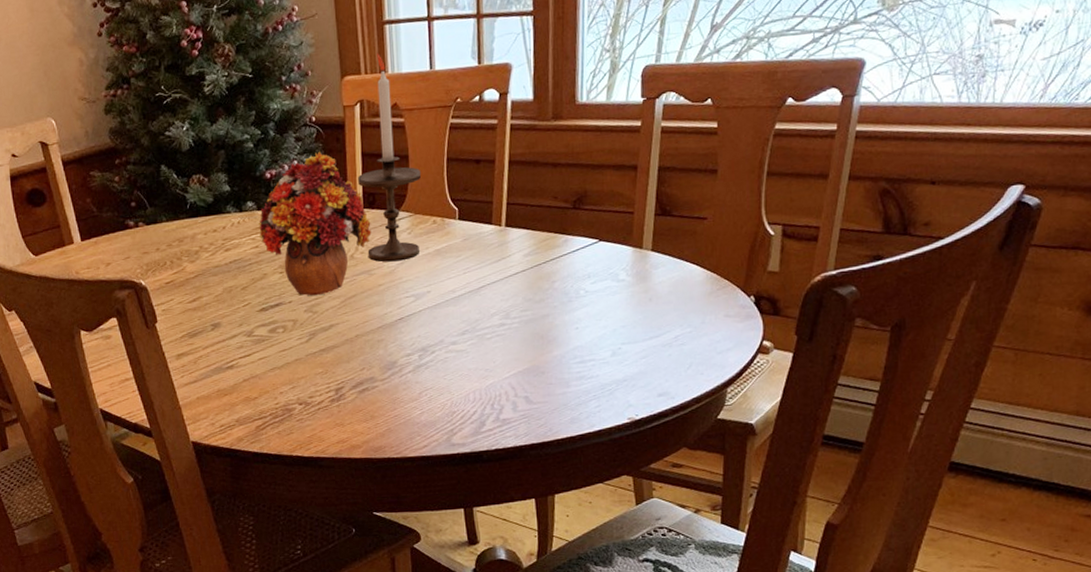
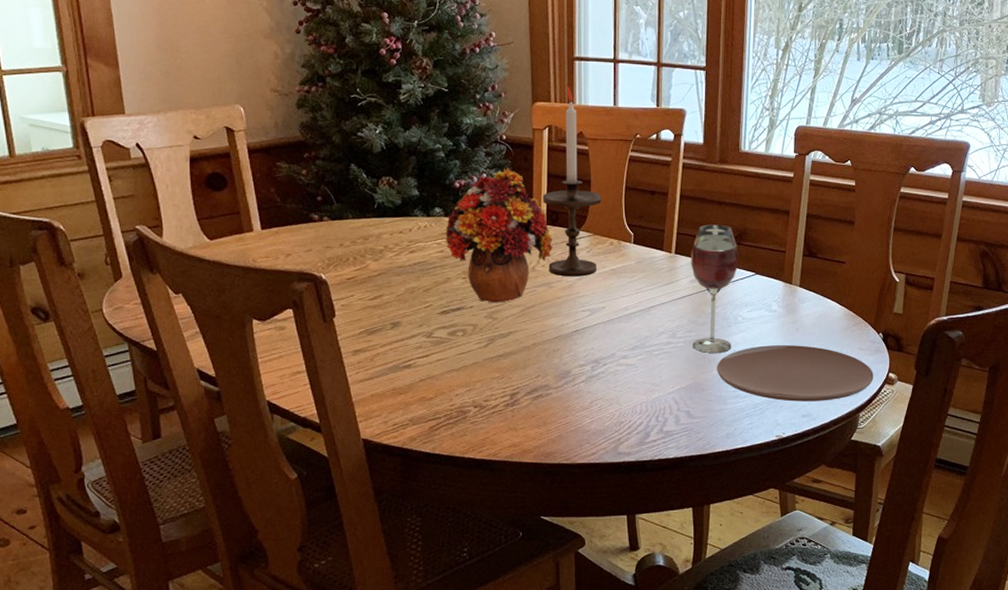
wineglass: none [523,189,579,333] -> present [691,224,739,353]
plate: none [557,316,744,380] -> present [717,345,874,402]

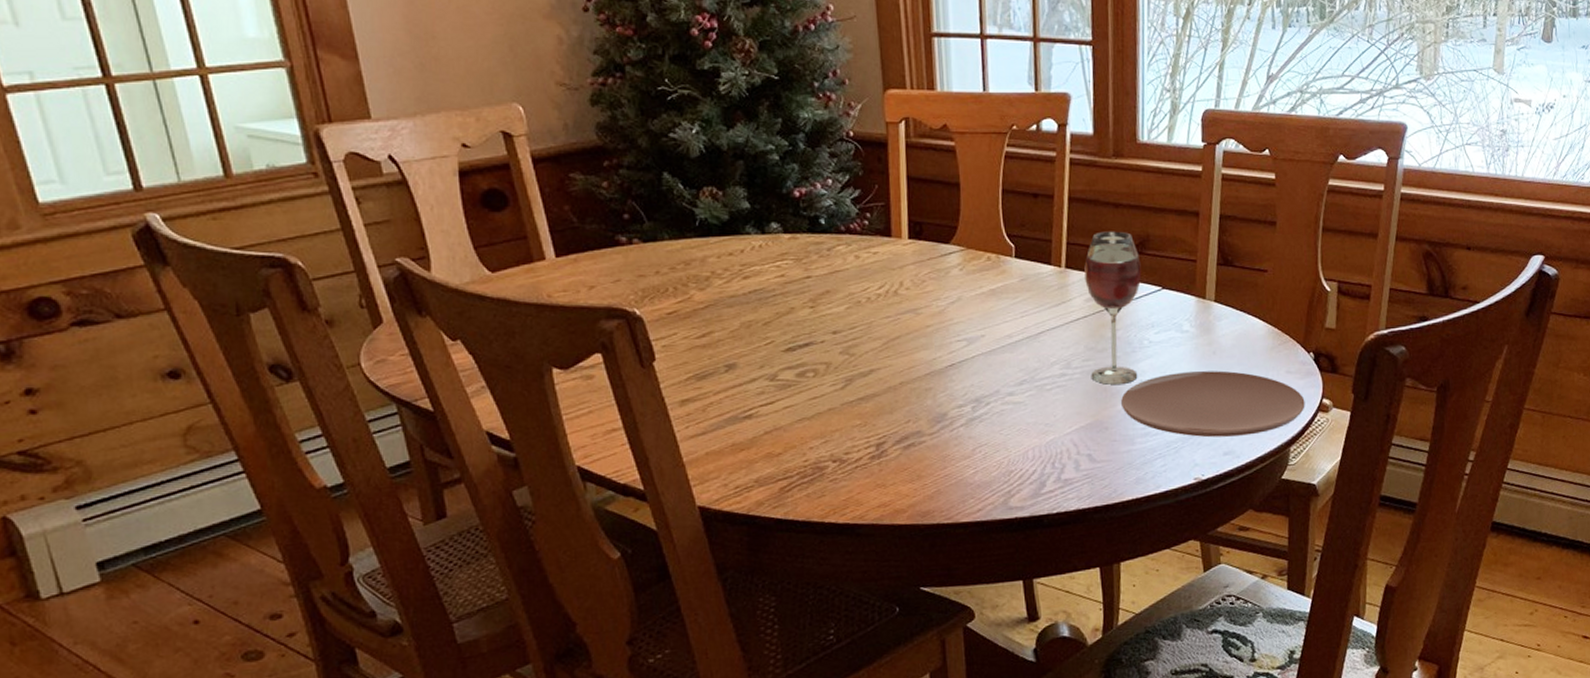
flower arrangement: present [444,168,553,303] -> none [784,172,918,336]
candlestick: present [543,84,602,277] -> none [903,67,975,301]

